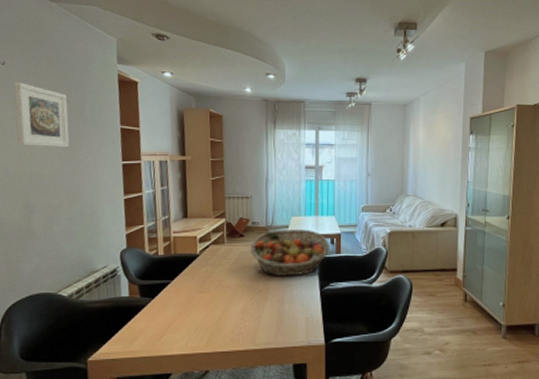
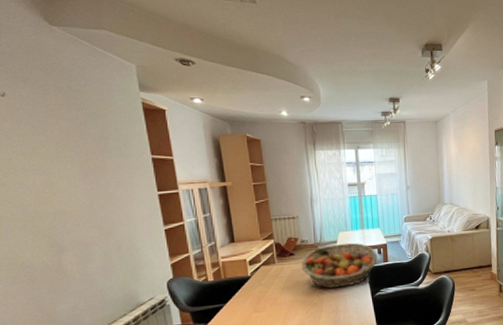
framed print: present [14,82,70,148] -> none [20,115,95,183]

